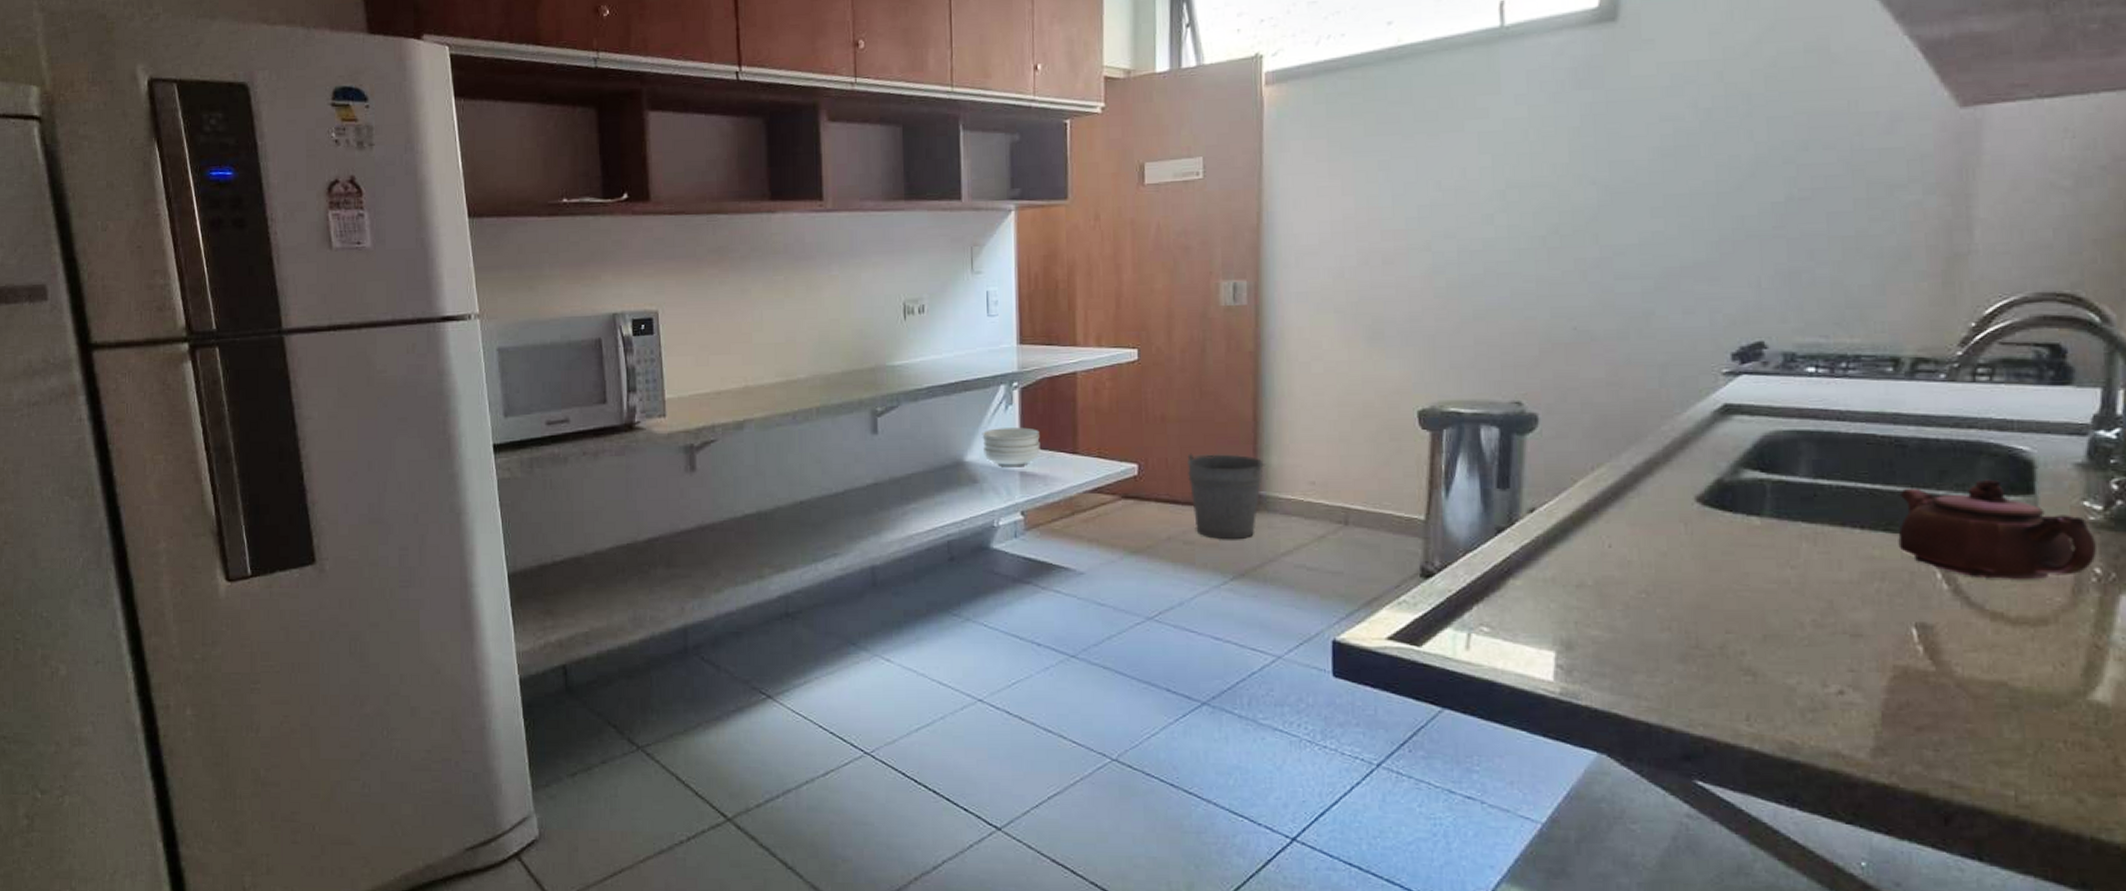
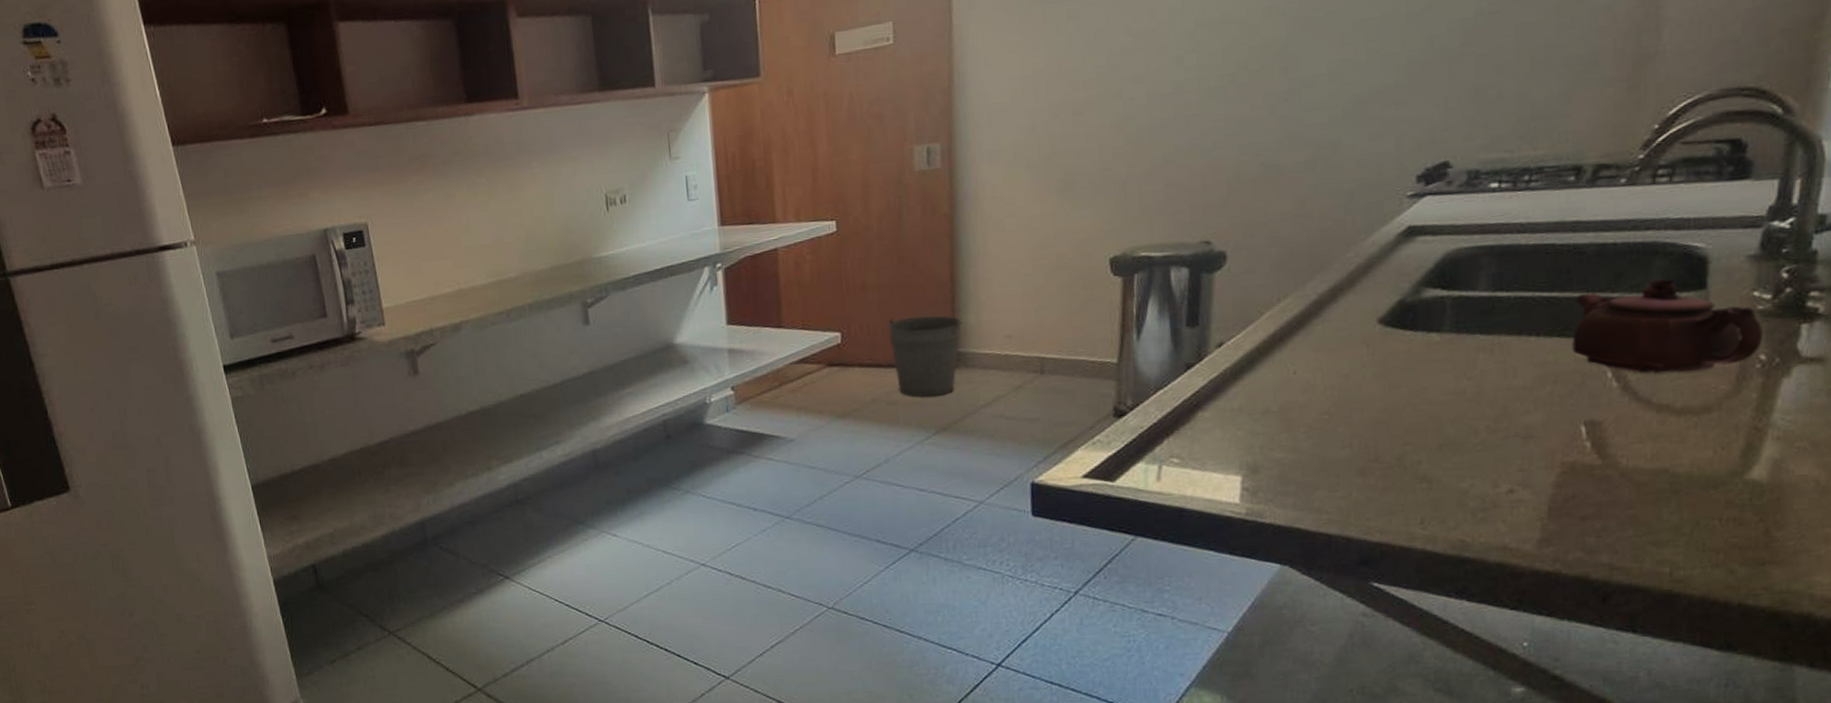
bowl: present [982,427,1040,468] -> none [689,306,747,346]

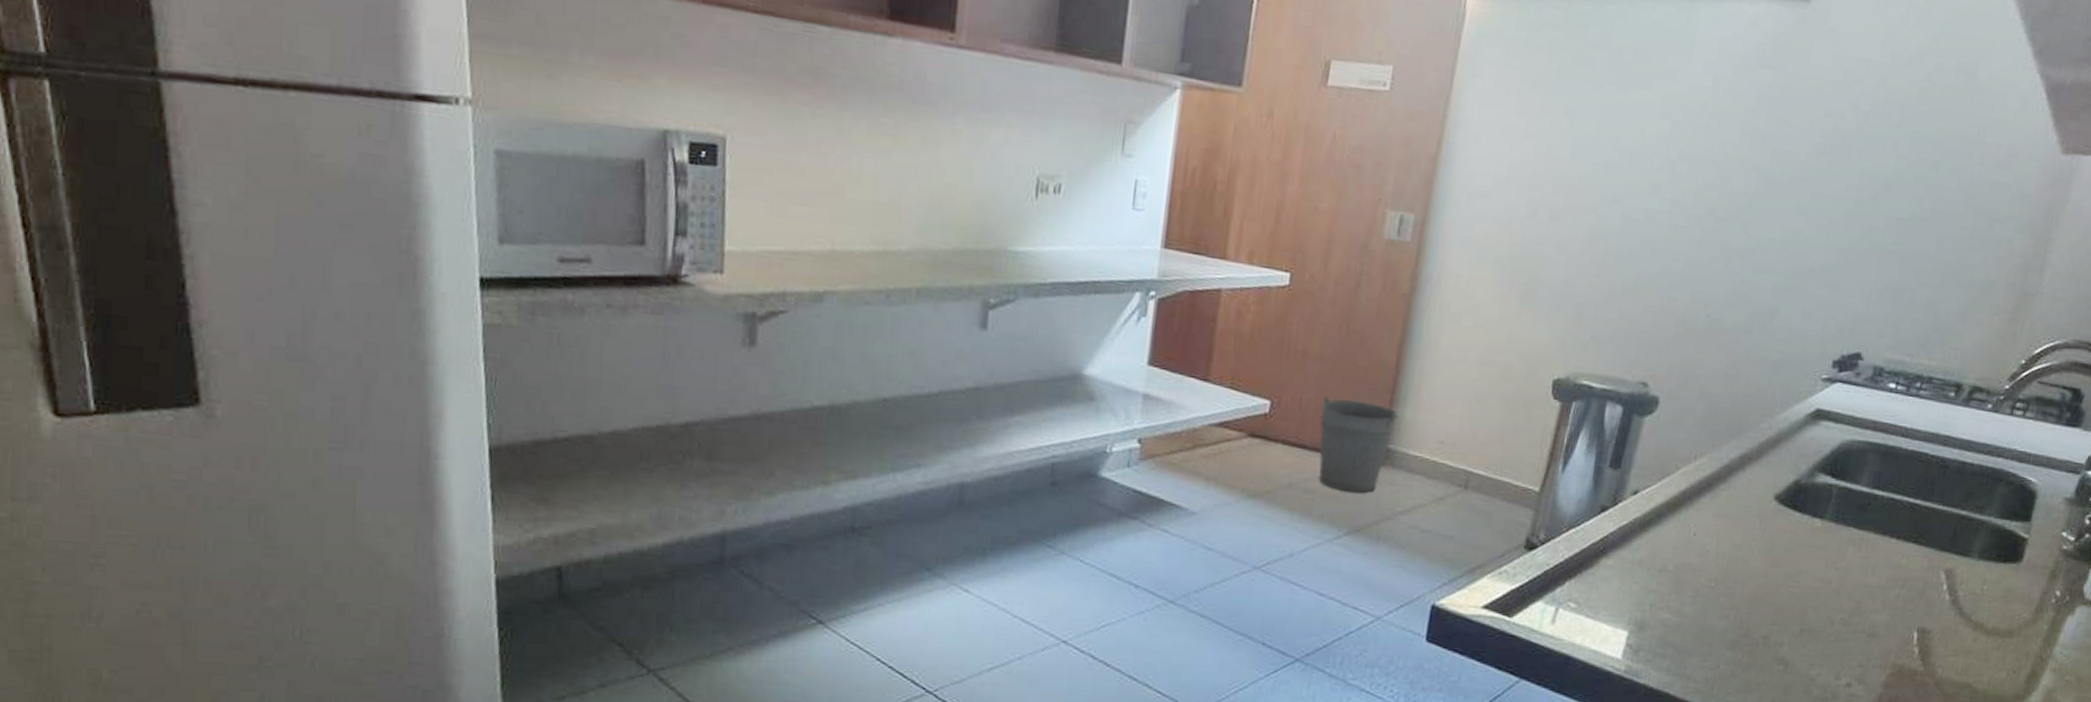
teapot: present [1572,277,1762,374] -> none [1921,504,2063,597]

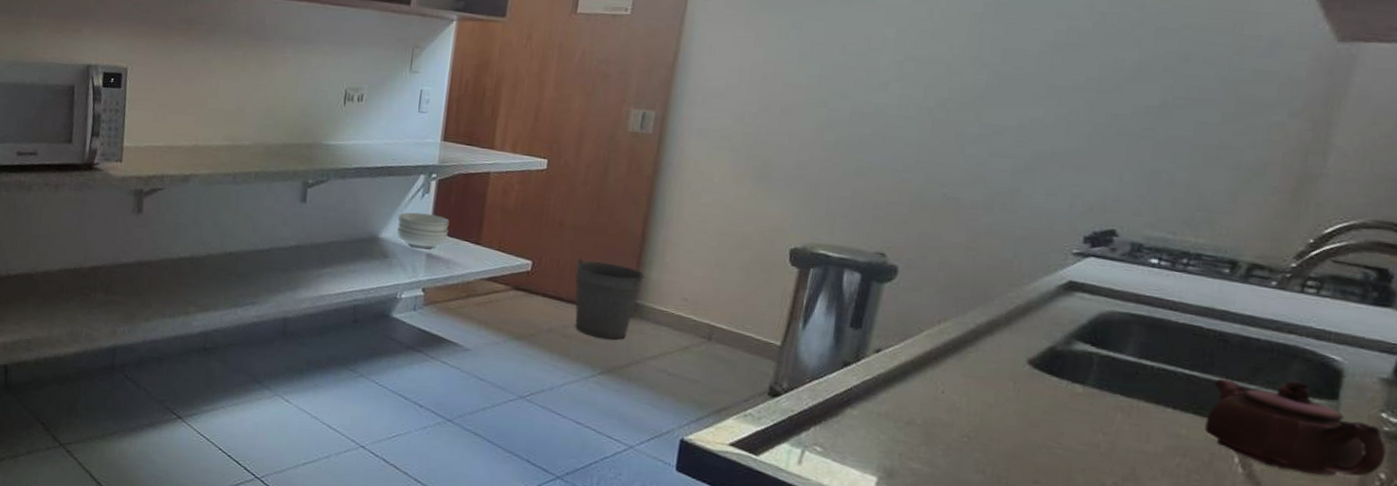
bowl: none [1105,341,1172,389] -> present [396,212,449,249]
teapot: none [1921,504,2063,597] -> present [1204,378,1386,477]

